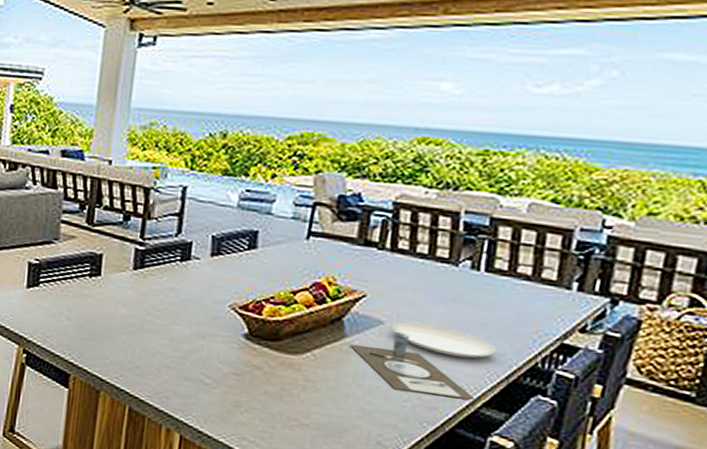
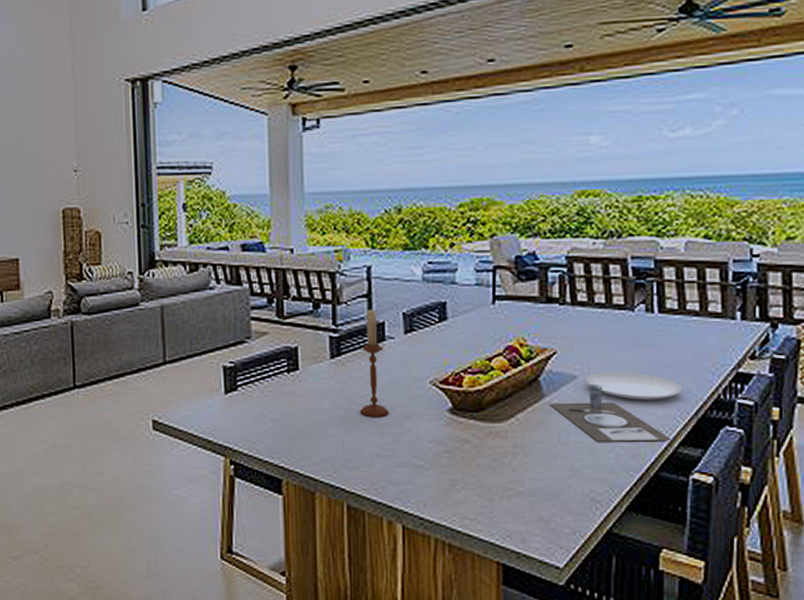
candlestick: none [154,227,187,332] -> present [359,308,390,418]

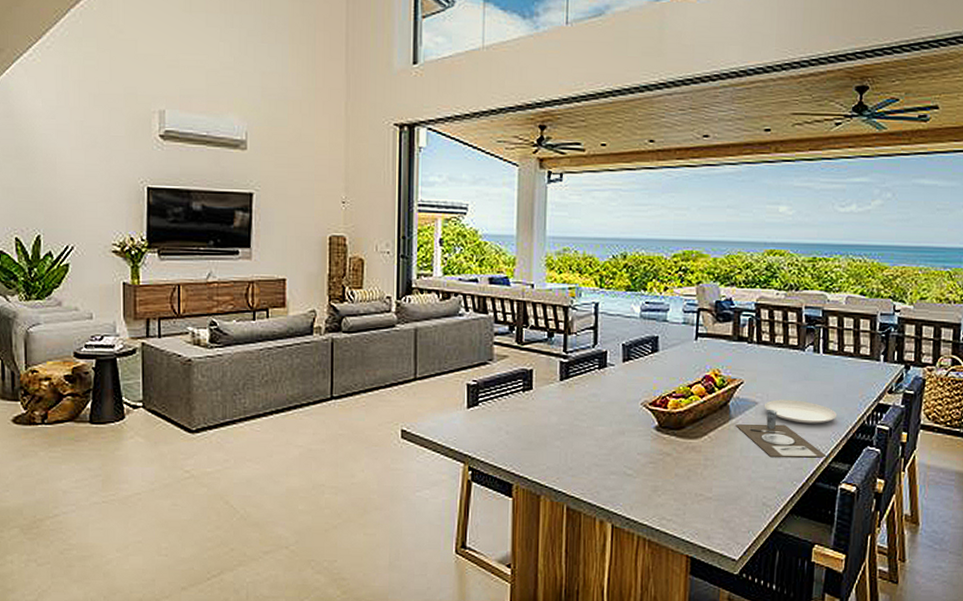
candlestick: present [359,308,390,418] -> none [582,339,607,433]

